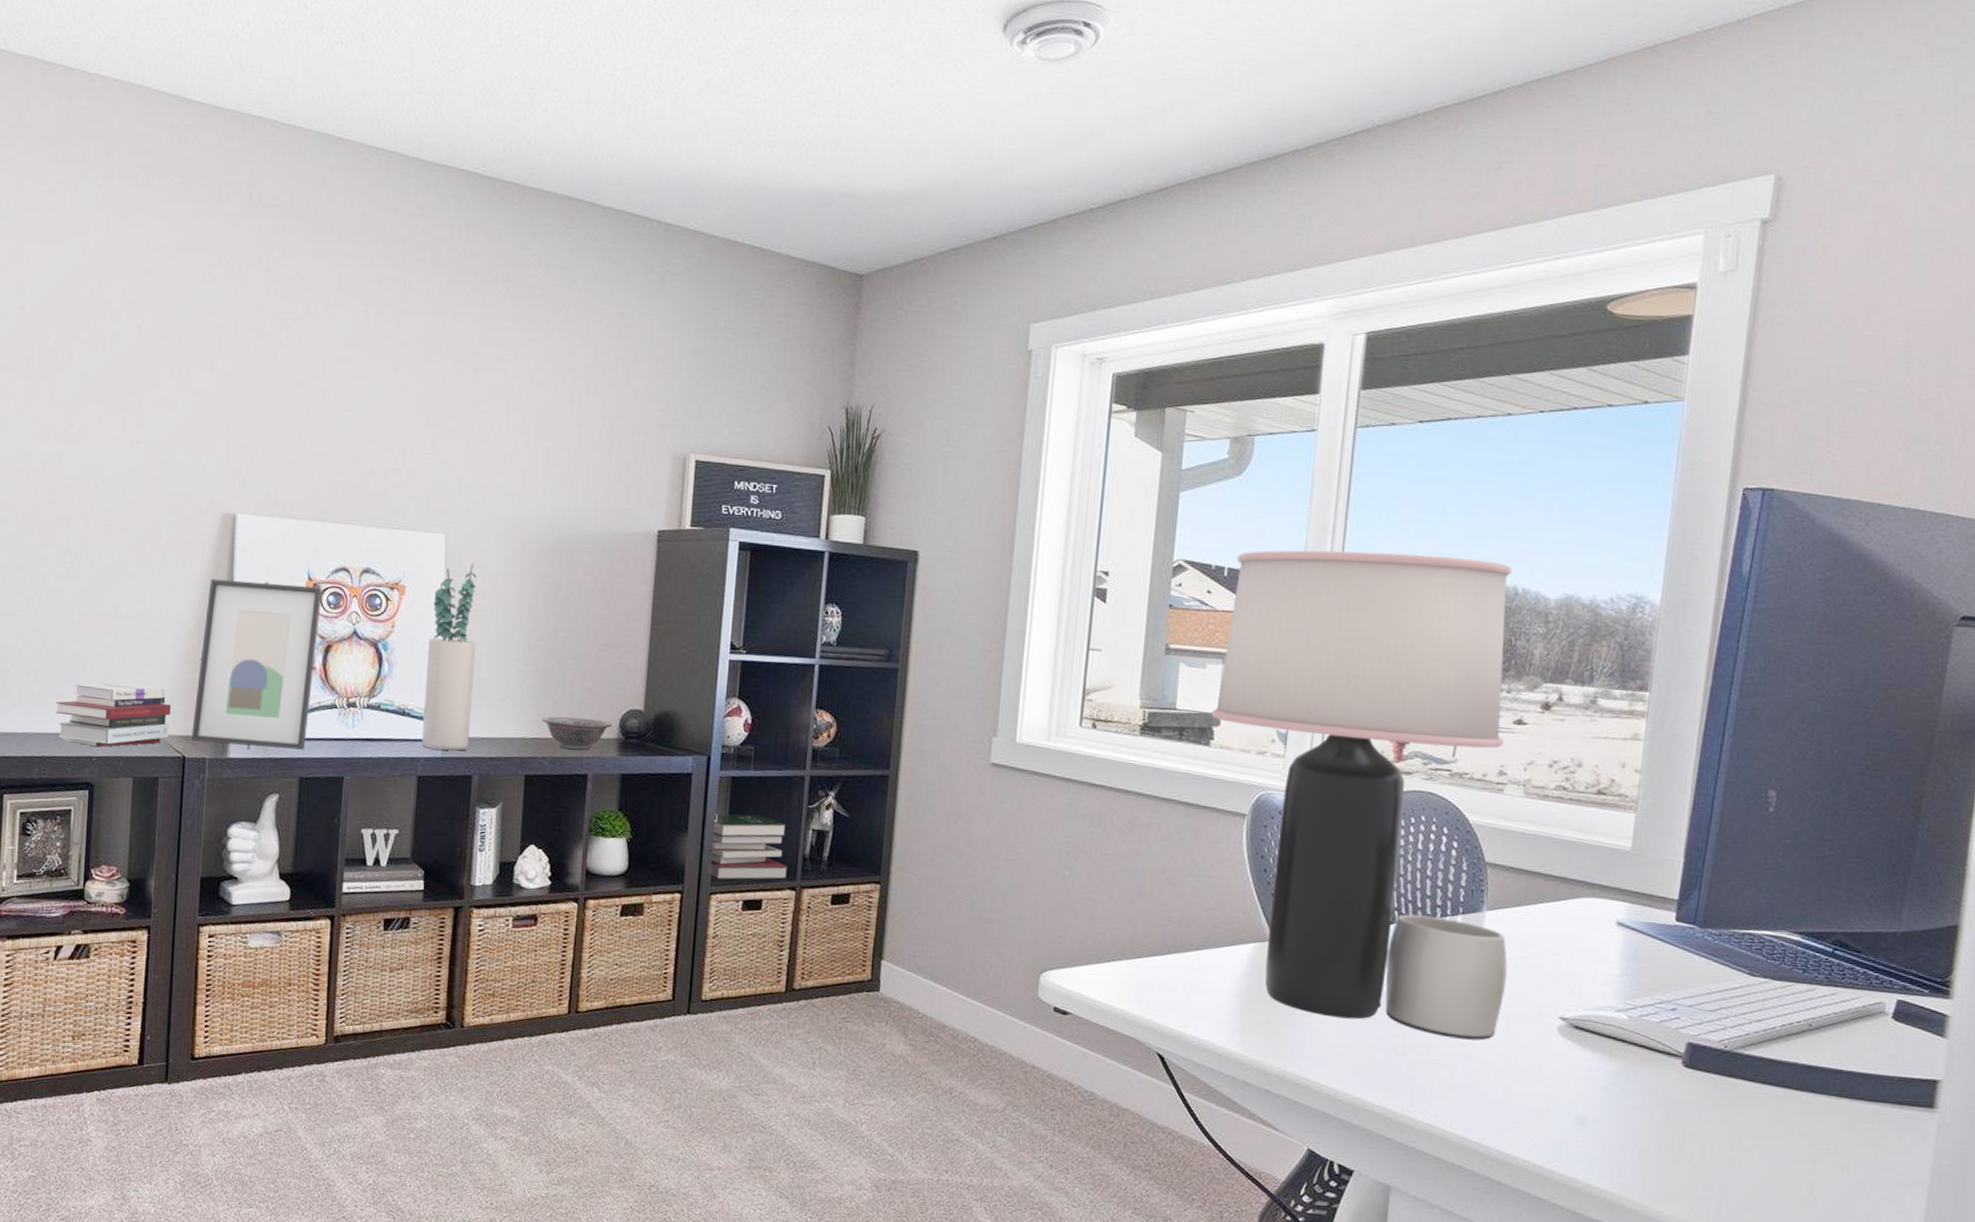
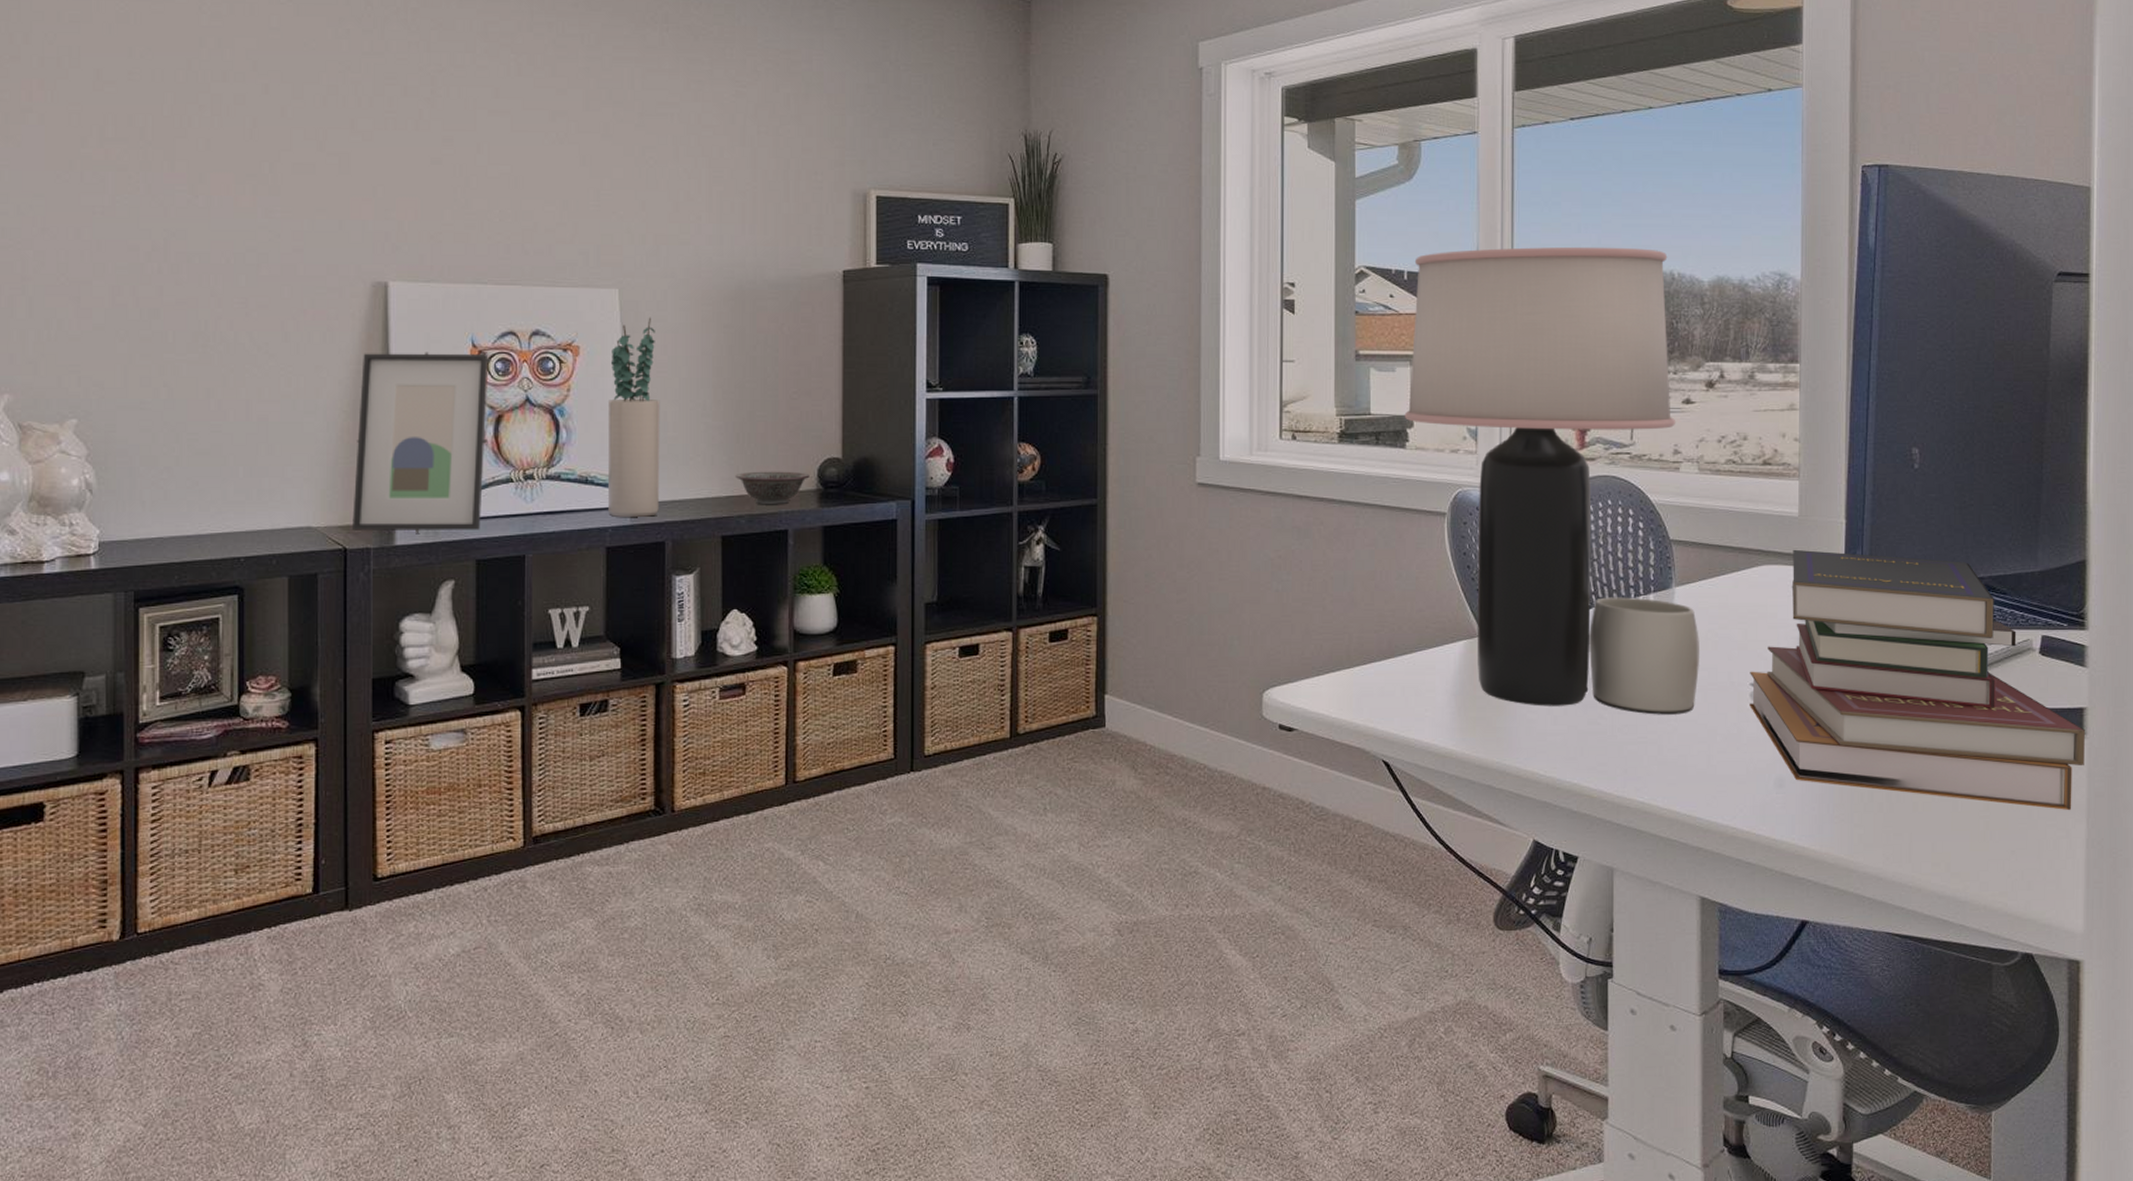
books: present [55,682,171,747] -> none [194,472,327,547]
books: present [705,813,789,880] -> none [918,556,1003,628]
books: none [1556,884,1936,1186] -> present [1749,549,2085,811]

